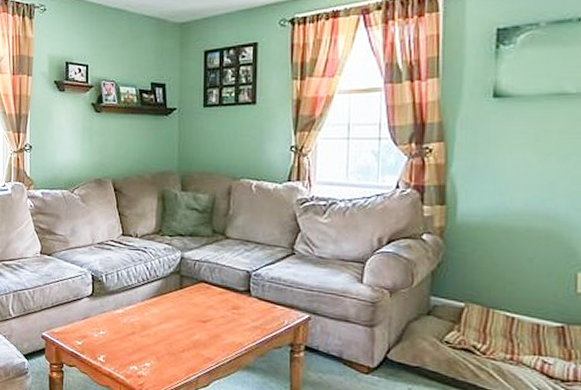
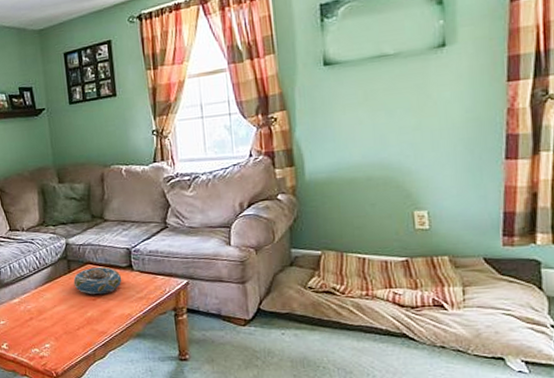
decorative bowl: none [184,287,238,317] -> present [73,266,122,295]

